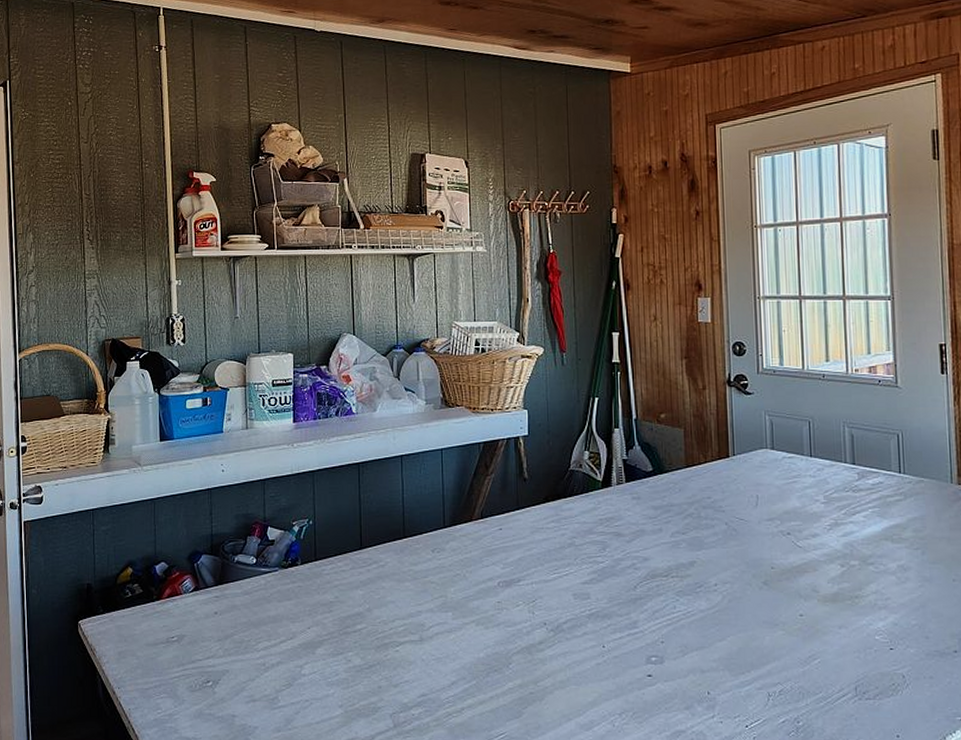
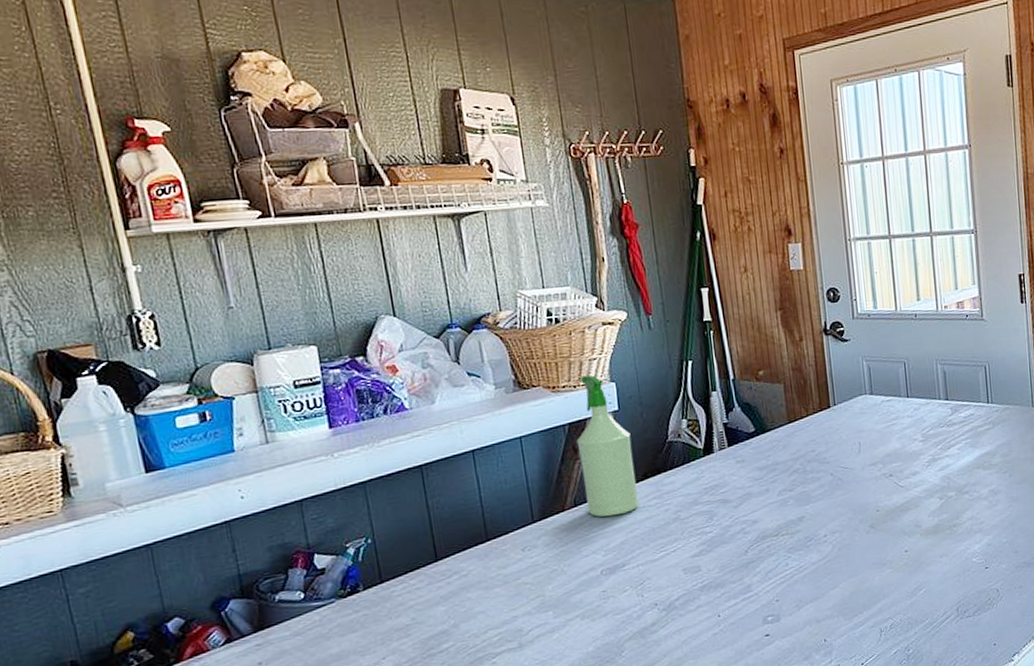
spray bottle: none [489,401,538,533] -> present [576,375,639,517]

